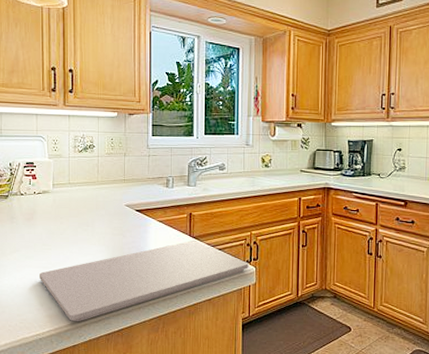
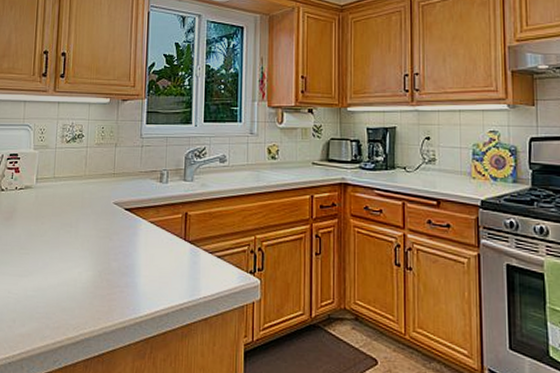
cutting board: present [40,240,248,322] -> none [14,245,252,343]

